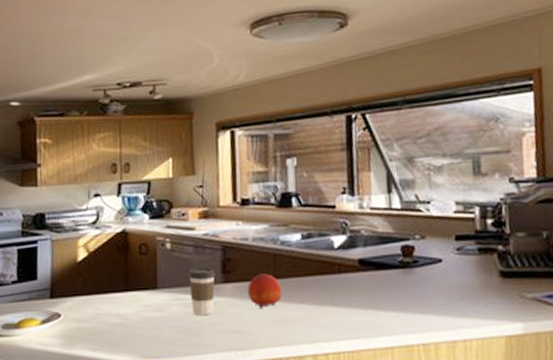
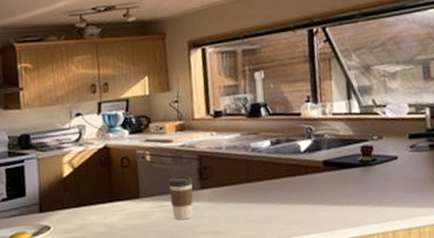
fruit: present [248,274,283,309] -> none [223,178,256,211]

